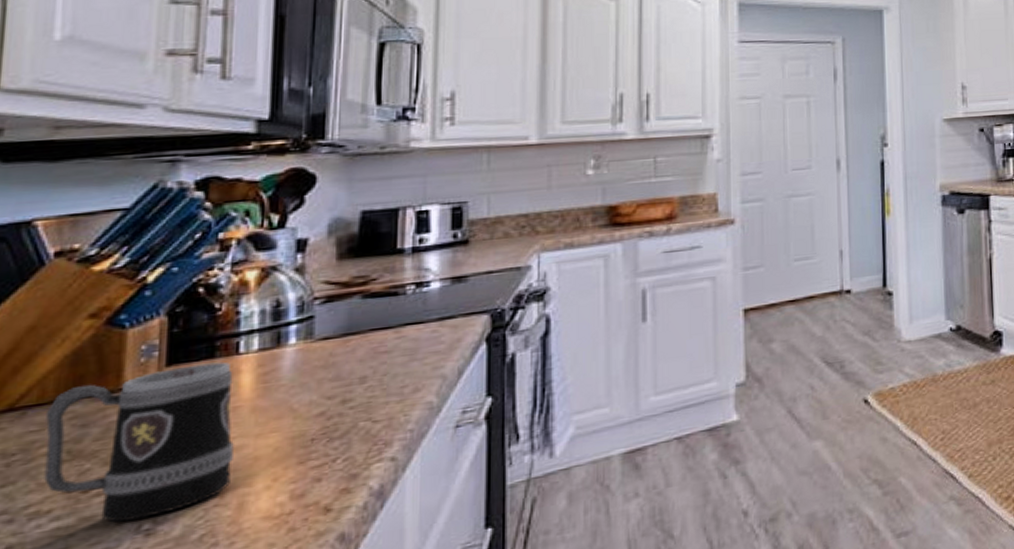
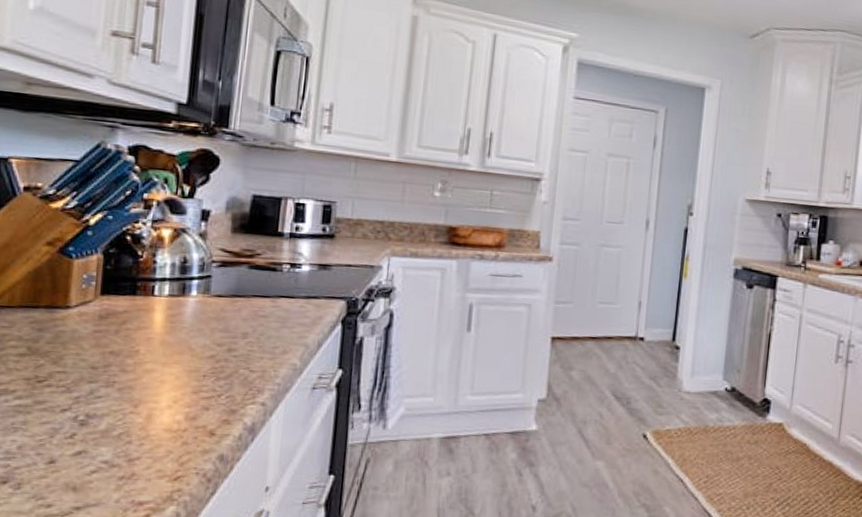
mug: present [44,361,234,523] -> none [11,297,149,412]

